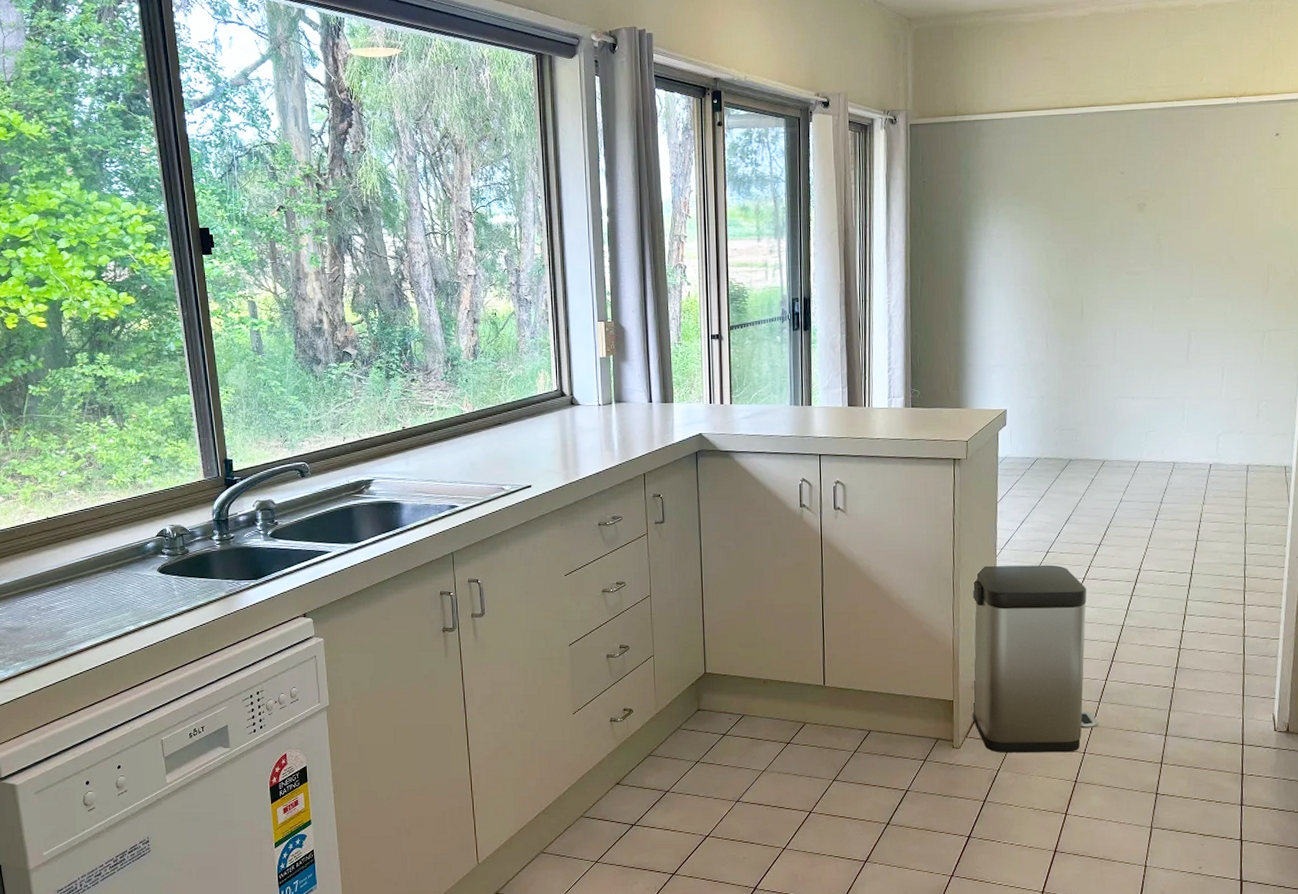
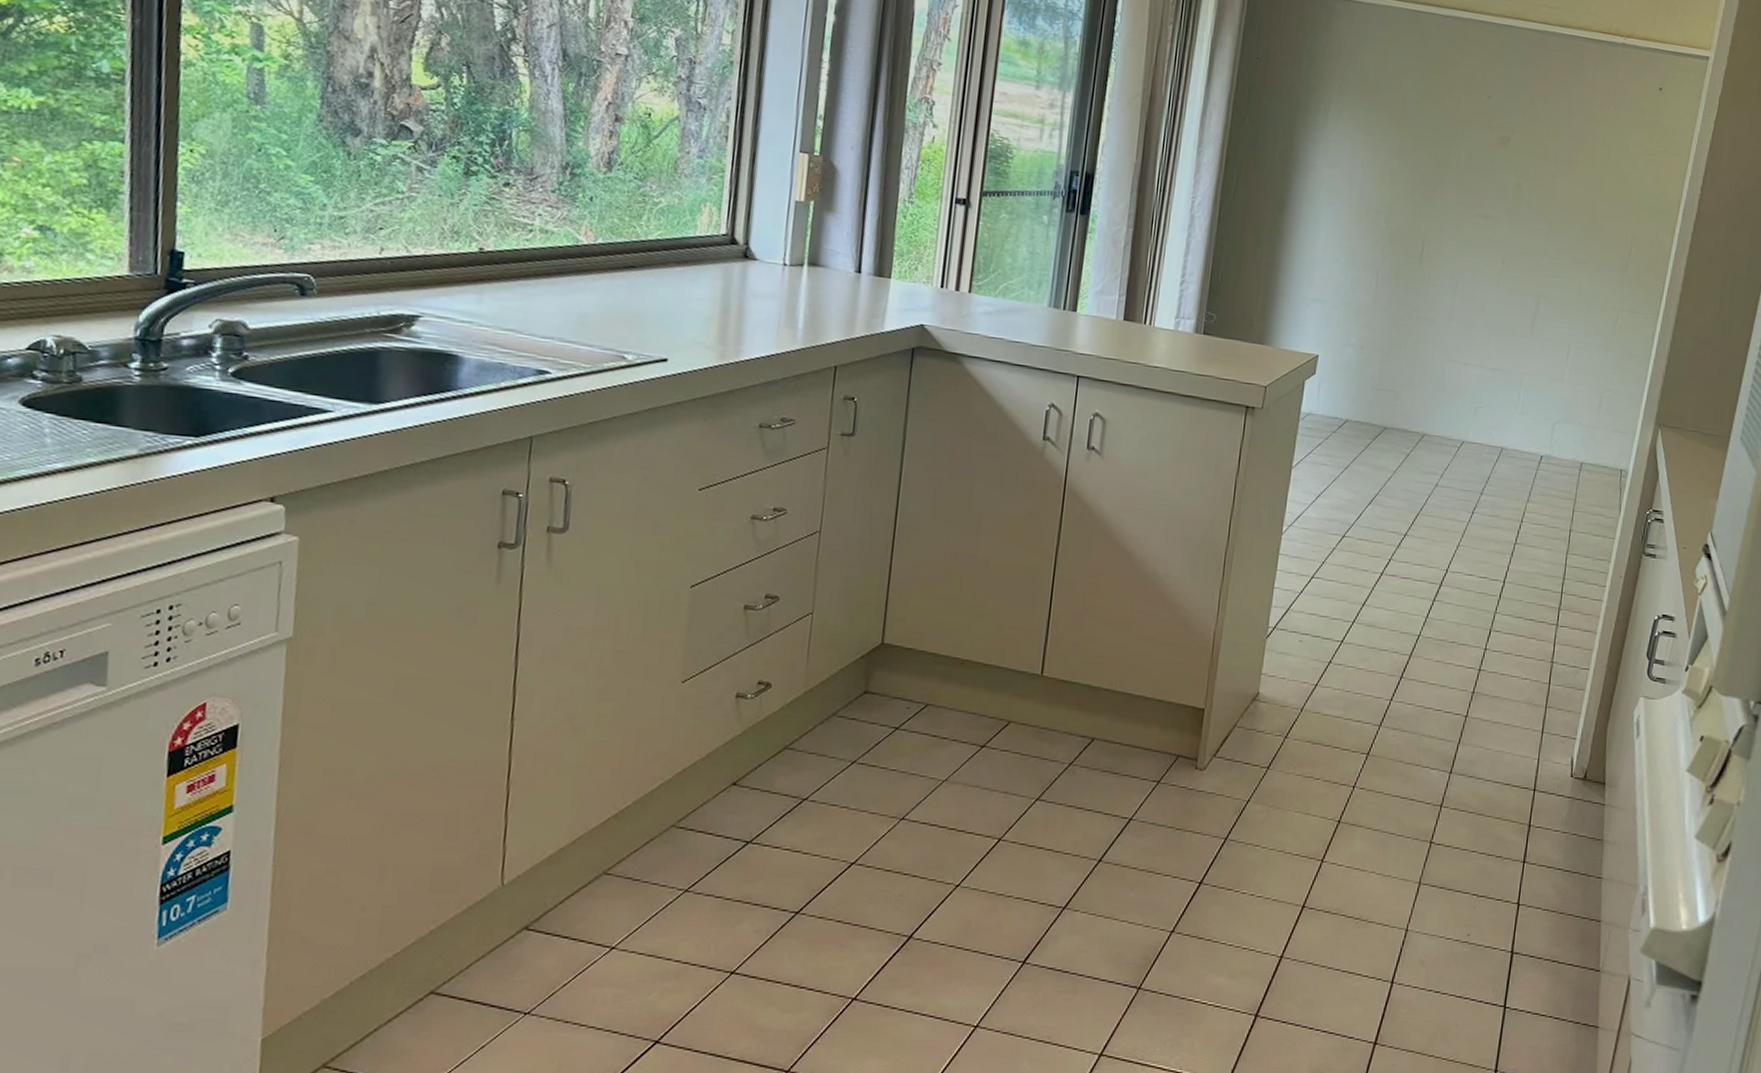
pedal bin: present [971,564,1099,753] -> none [1225,544,1384,785]

